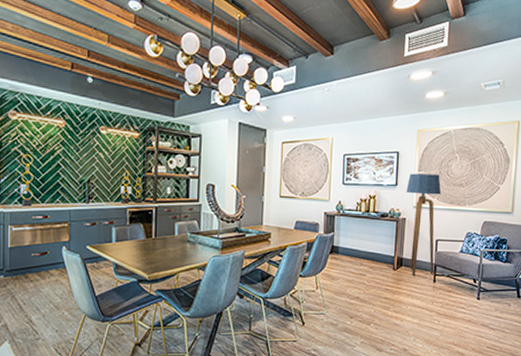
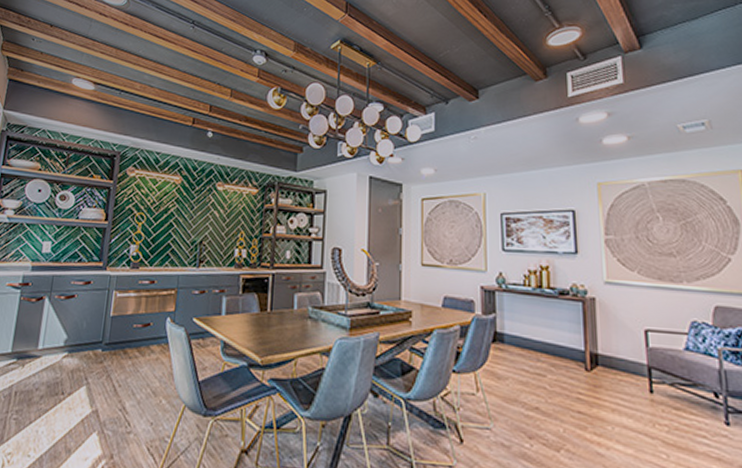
floor lamp: present [406,173,442,276] -> none [591,238,649,382]

